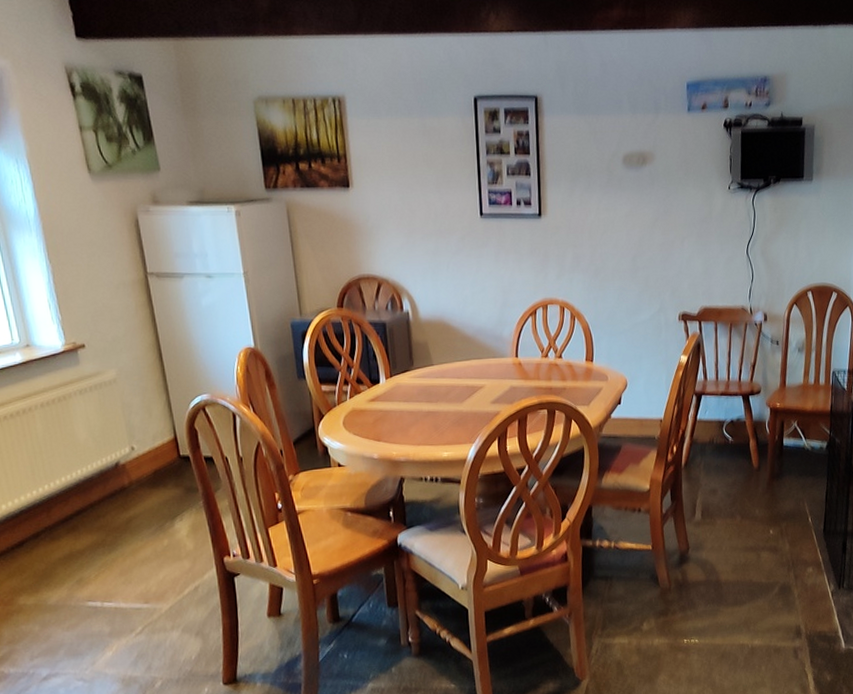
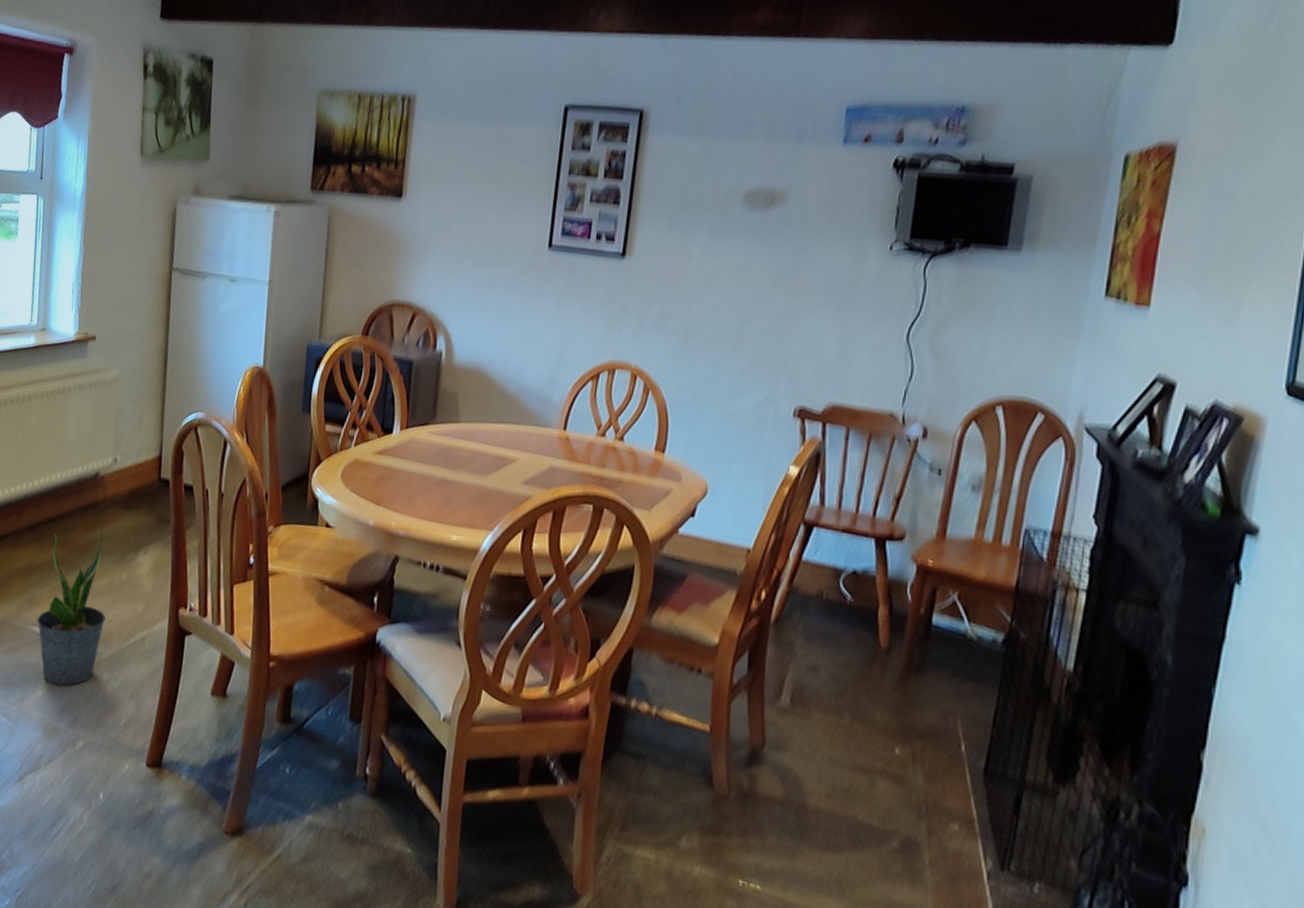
potted plant: none [87,510,158,644] -> present [36,531,107,686]

